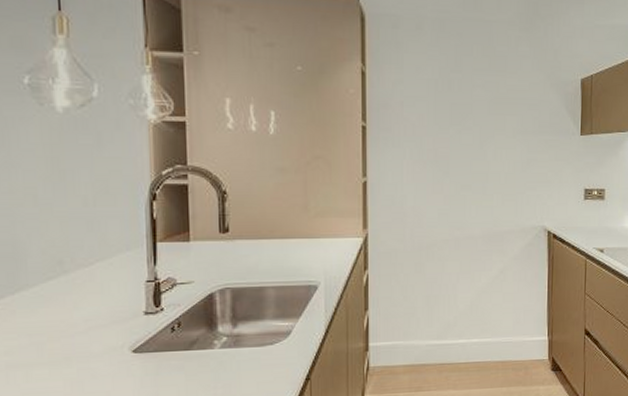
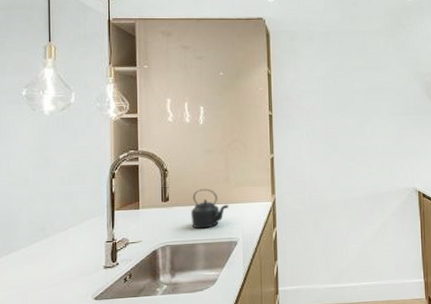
kettle: none [258,218,308,269] -> present [191,189,229,229]

